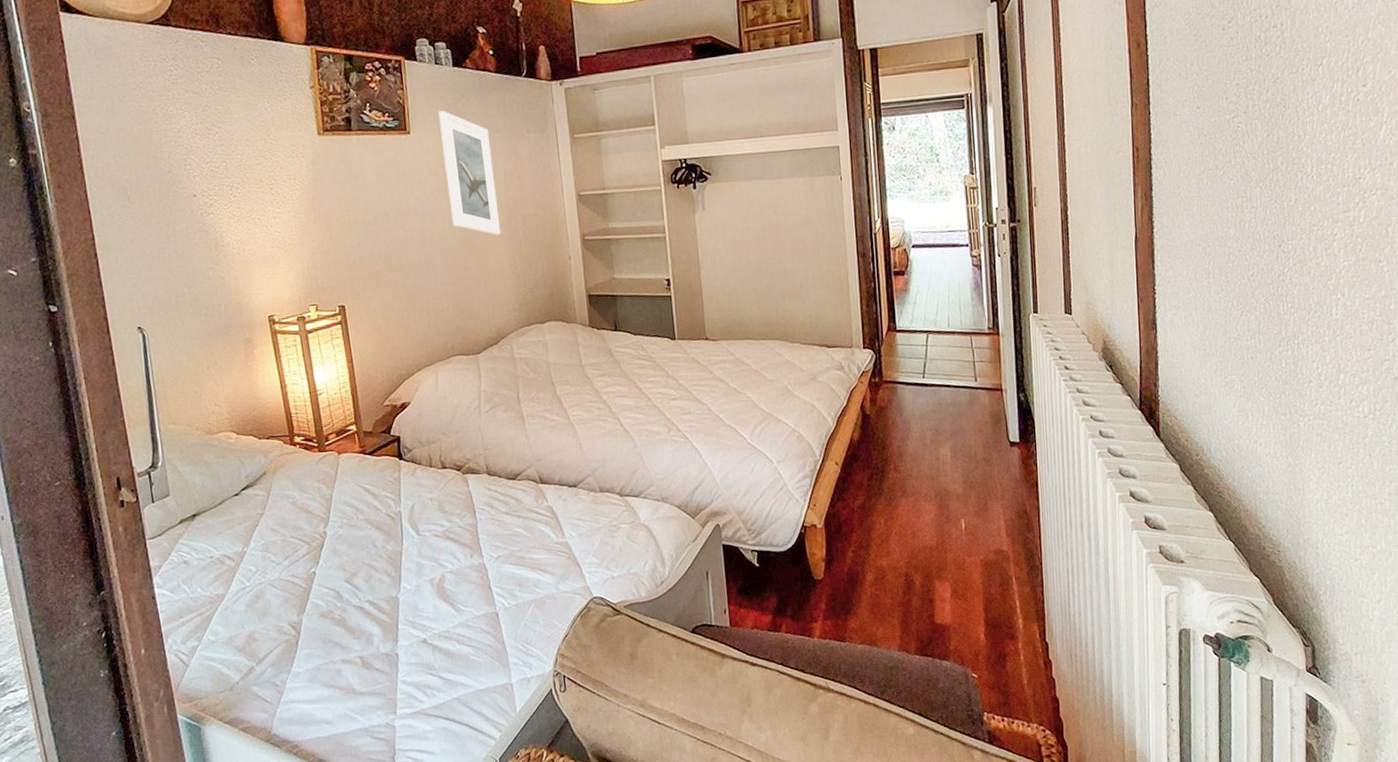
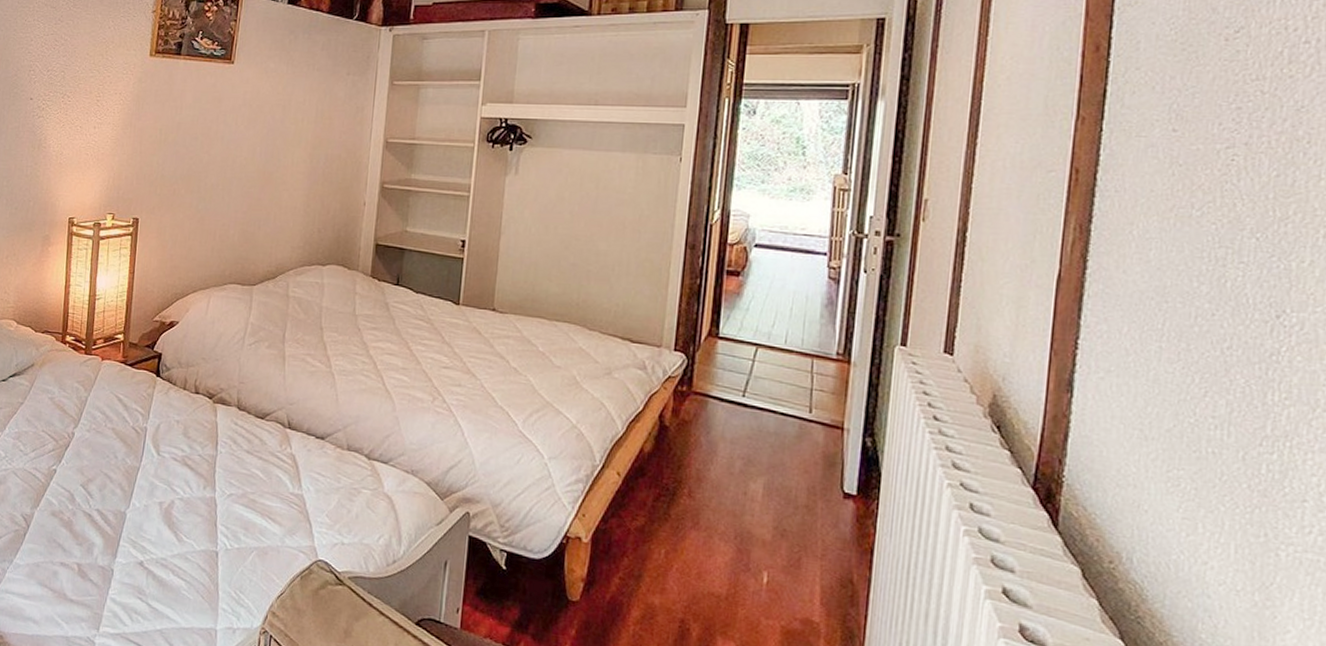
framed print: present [438,110,502,235] -> none [255,45,309,171]

